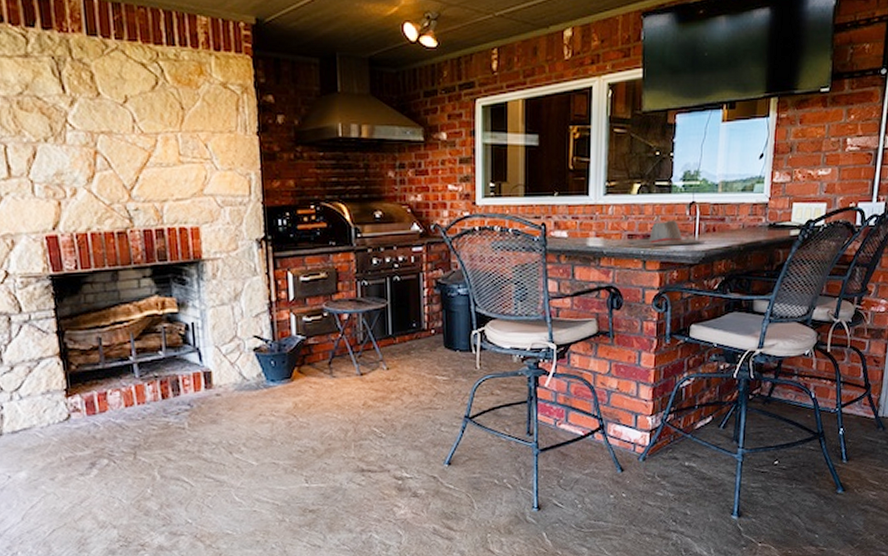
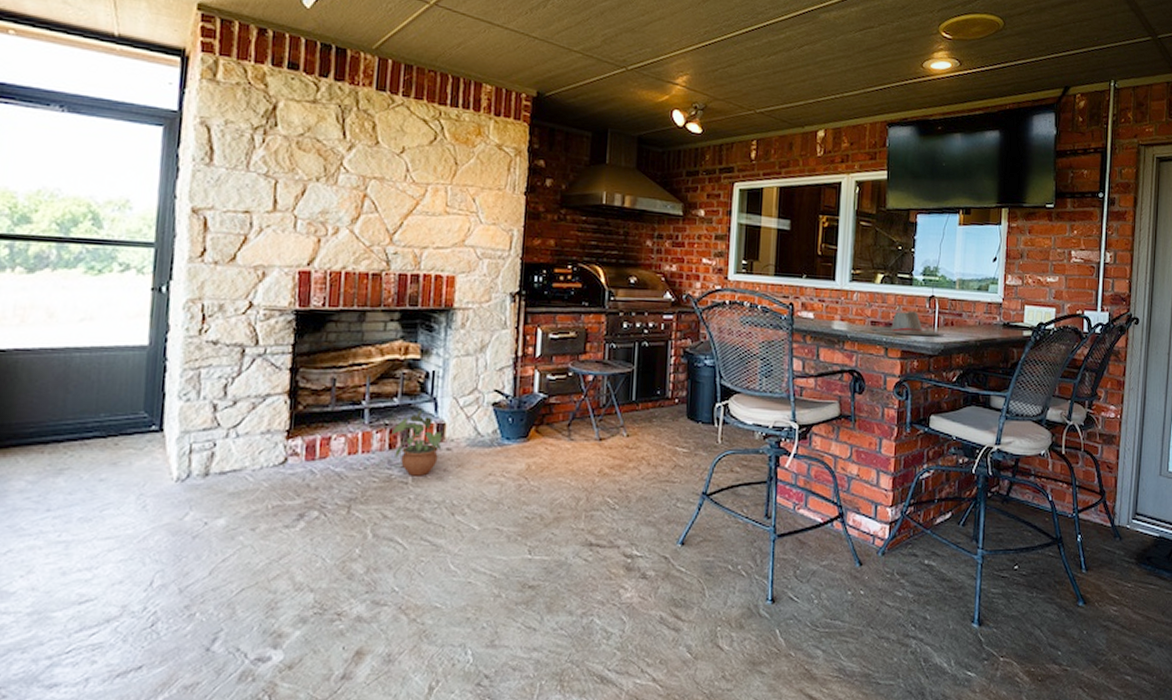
potted plant: none [162,359,212,422] -> present [391,409,443,476]

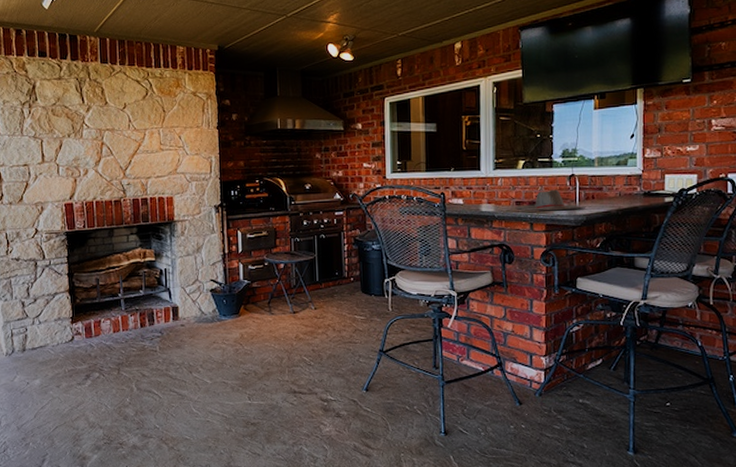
potted plant: present [391,409,443,476] -> none [141,297,178,346]

